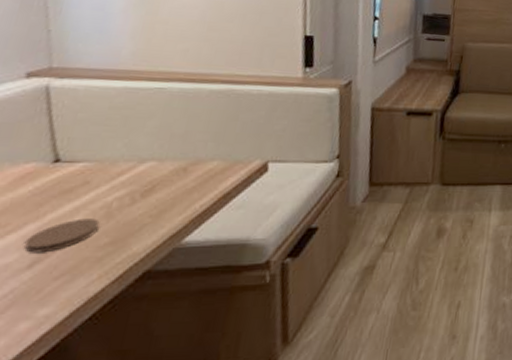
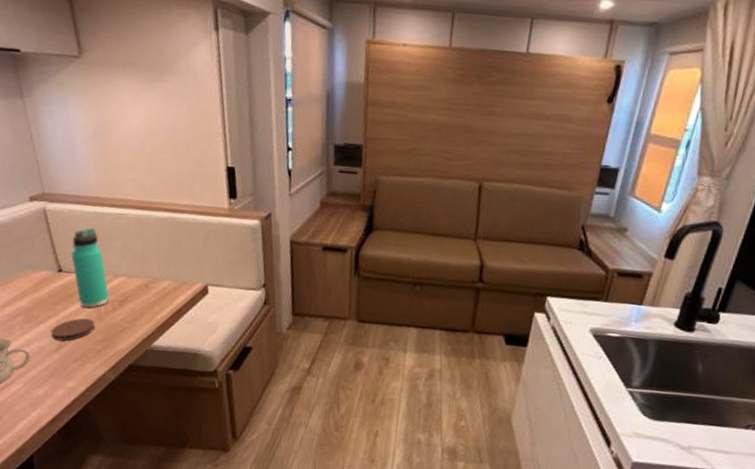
thermos bottle: none [77,106,129,205] -> present [71,228,110,308]

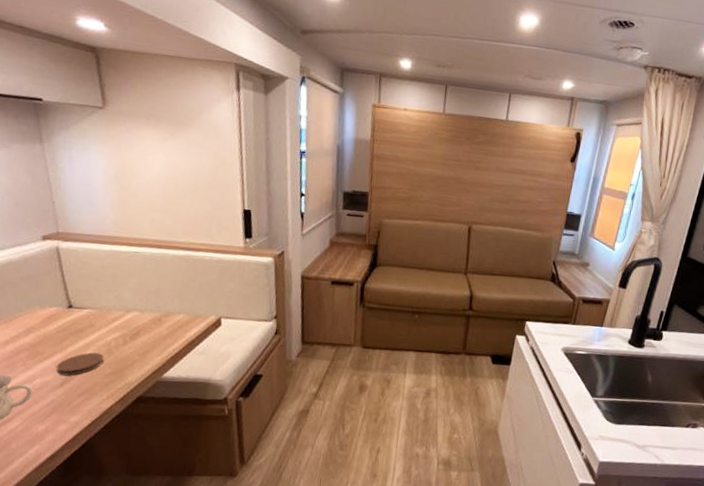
thermos bottle: present [71,228,110,308] -> none [83,266,121,343]

